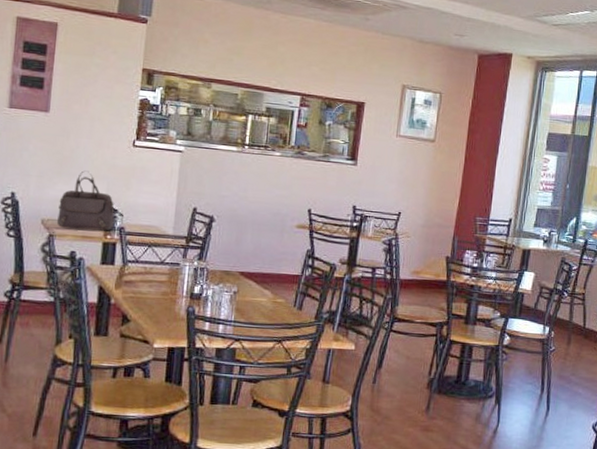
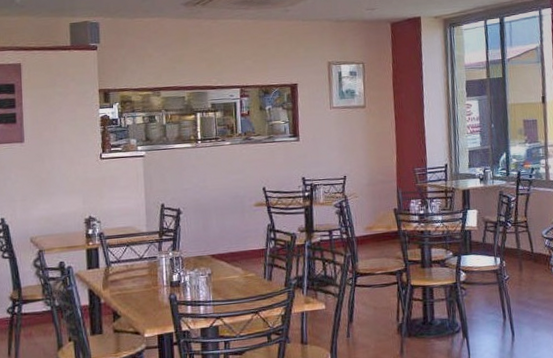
handbag: present [57,170,115,231] -> none [43,188,94,243]

